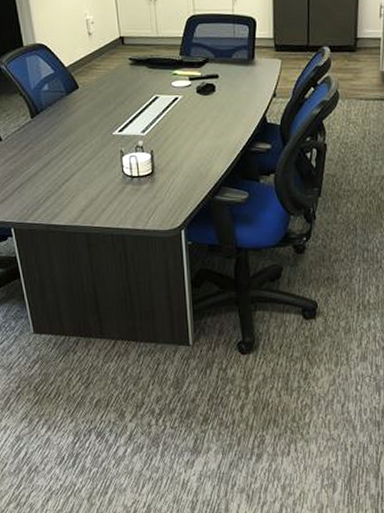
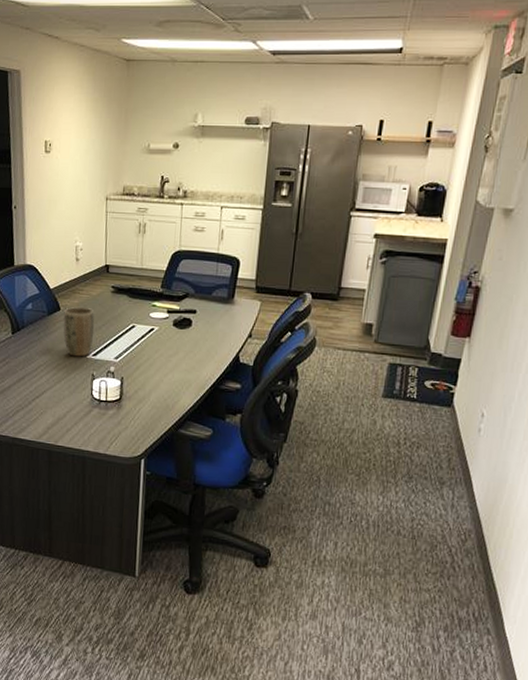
plant pot: none [83,82,118,135] -> present [63,306,95,357]

